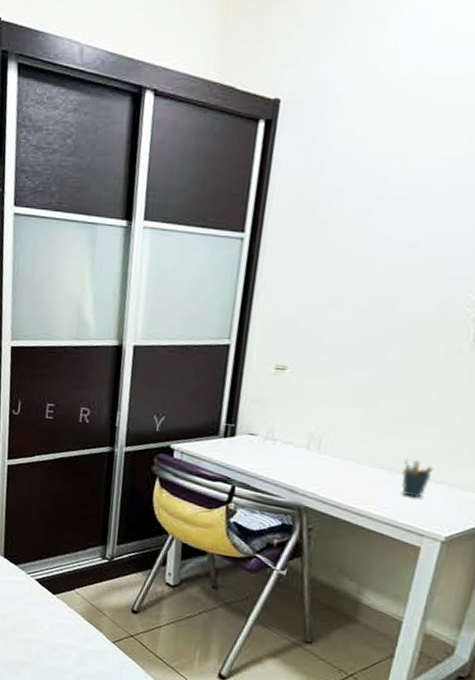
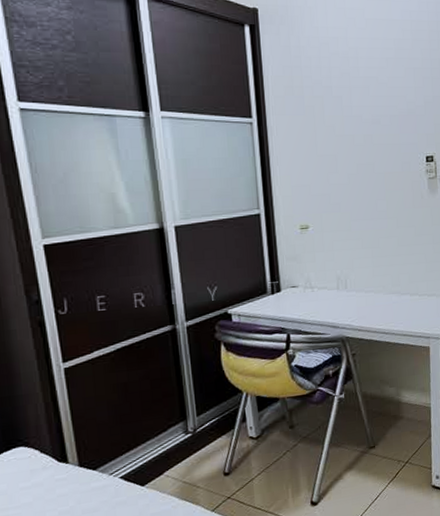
pen holder: present [401,459,433,498] -> none [406,282,425,311]

